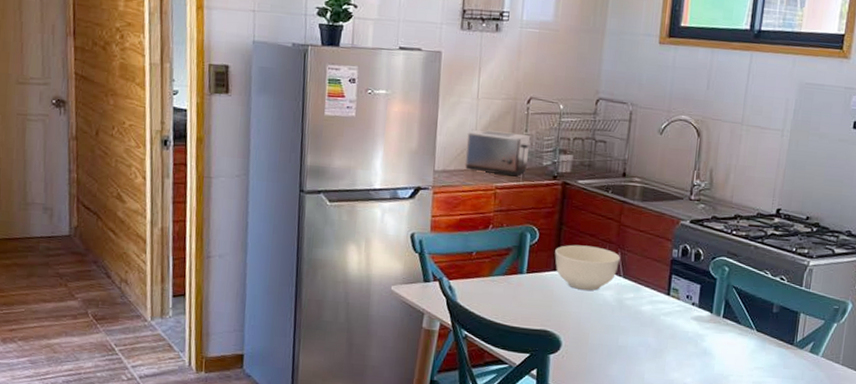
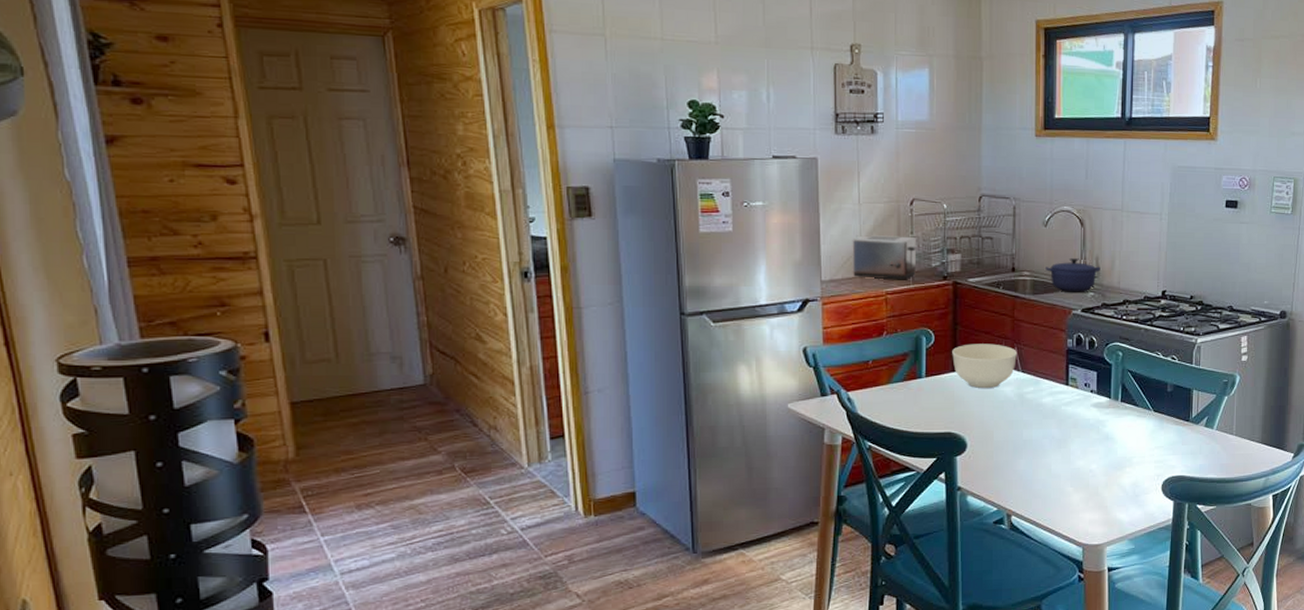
cooking pot: none [657,167,714,203] -> present [1045,257,1100,292]

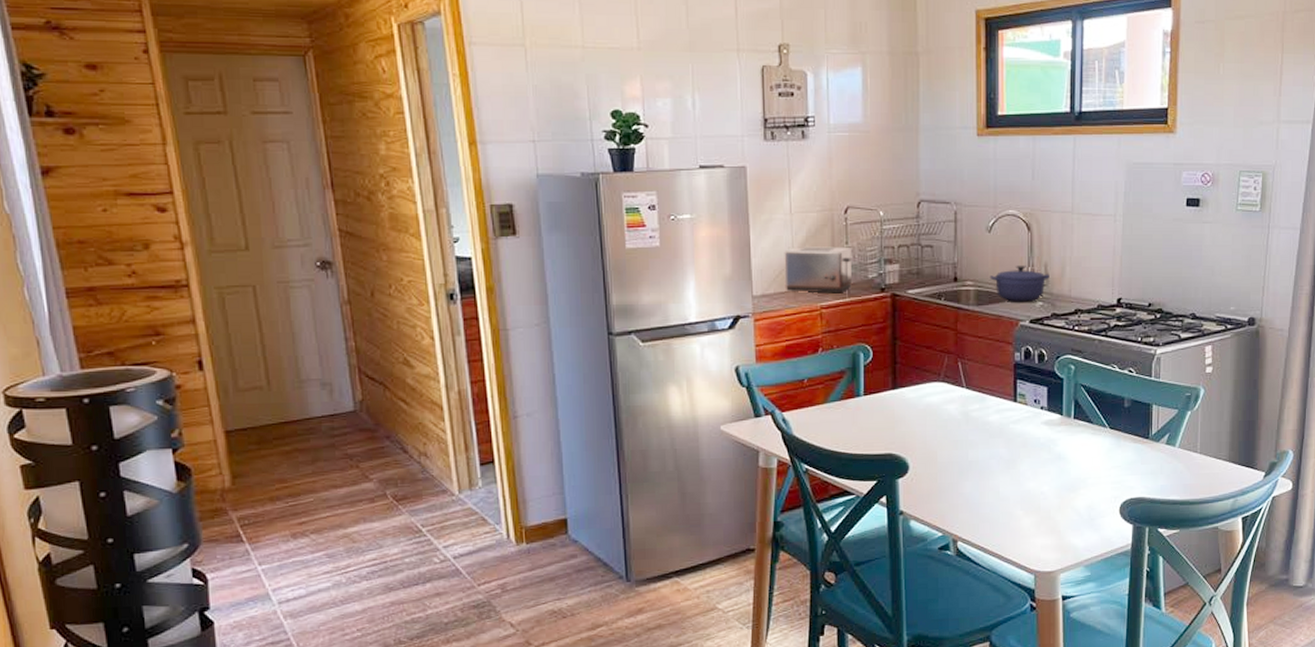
bowl: present [952,344,1018,389] -> none [892,359,962,407]

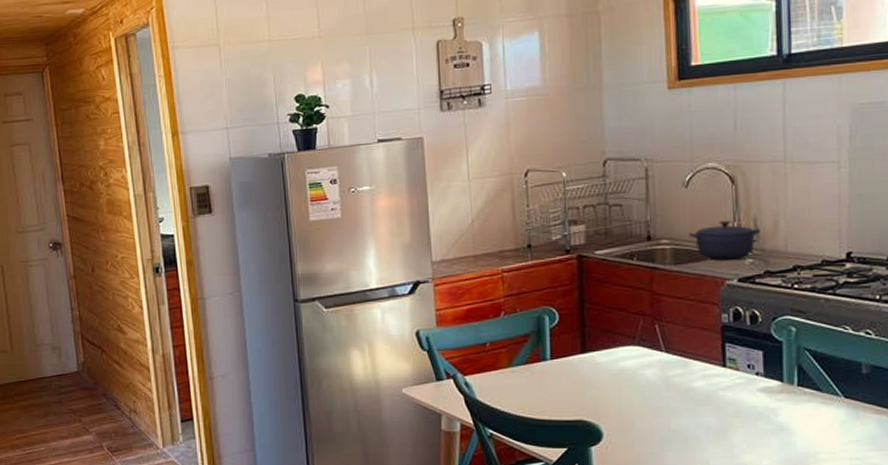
toaster: present [784,246,852,294] -> none [463,209,534,257]

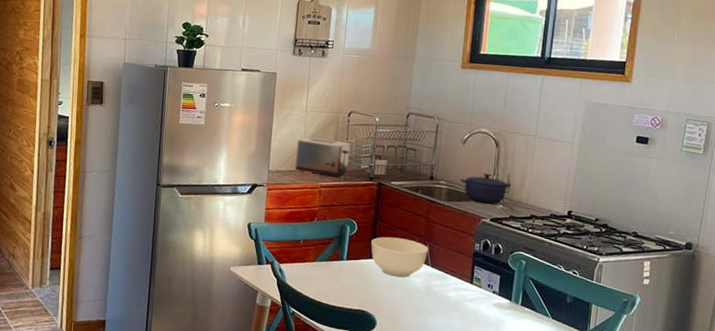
toaster: none [463,209,534,257] -> present [294,137,350,177]
bowl: none [580,321,659,372] -> present [371,236,429,277]

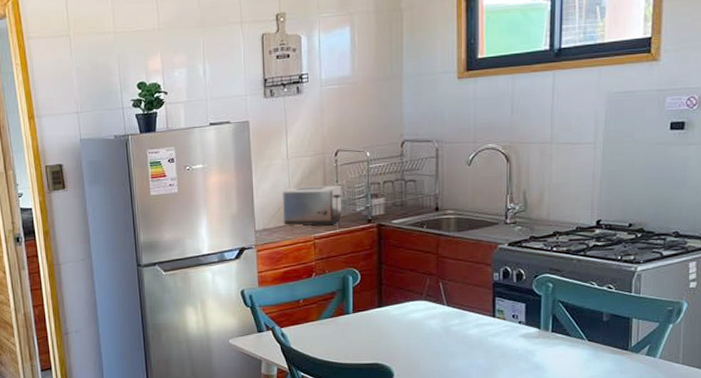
bowl: present [371,236,429,277] -> none [378,280,443,323]
cooking pot: present [460,173,511,204] -> none [470,193,528,228]

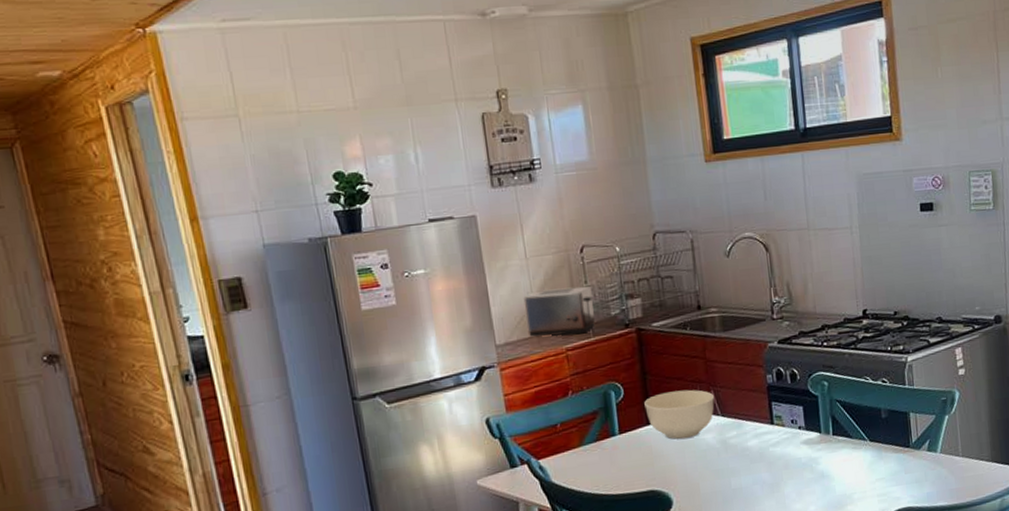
bowl: none [378,280,443,323] -> present [644,389,715,439]

